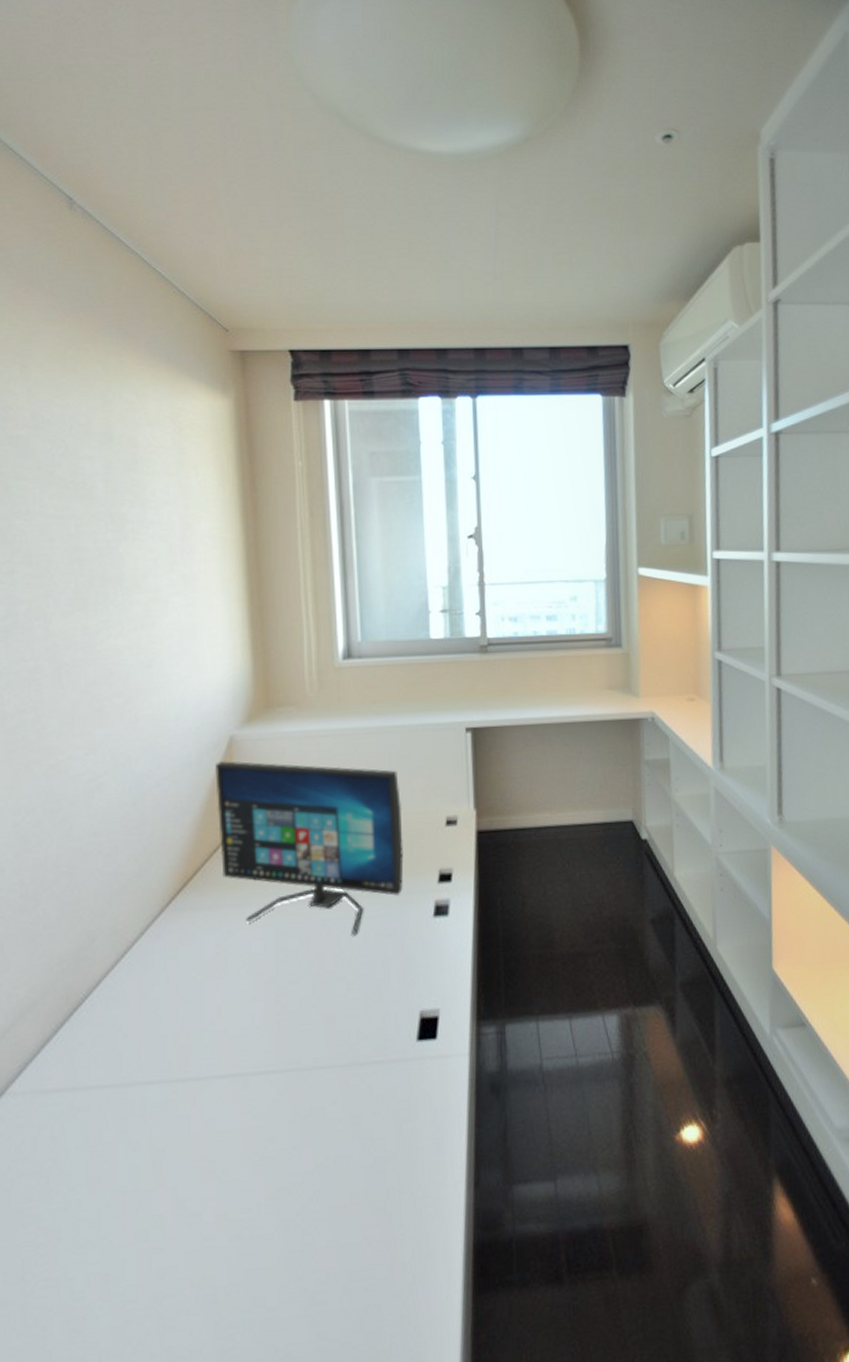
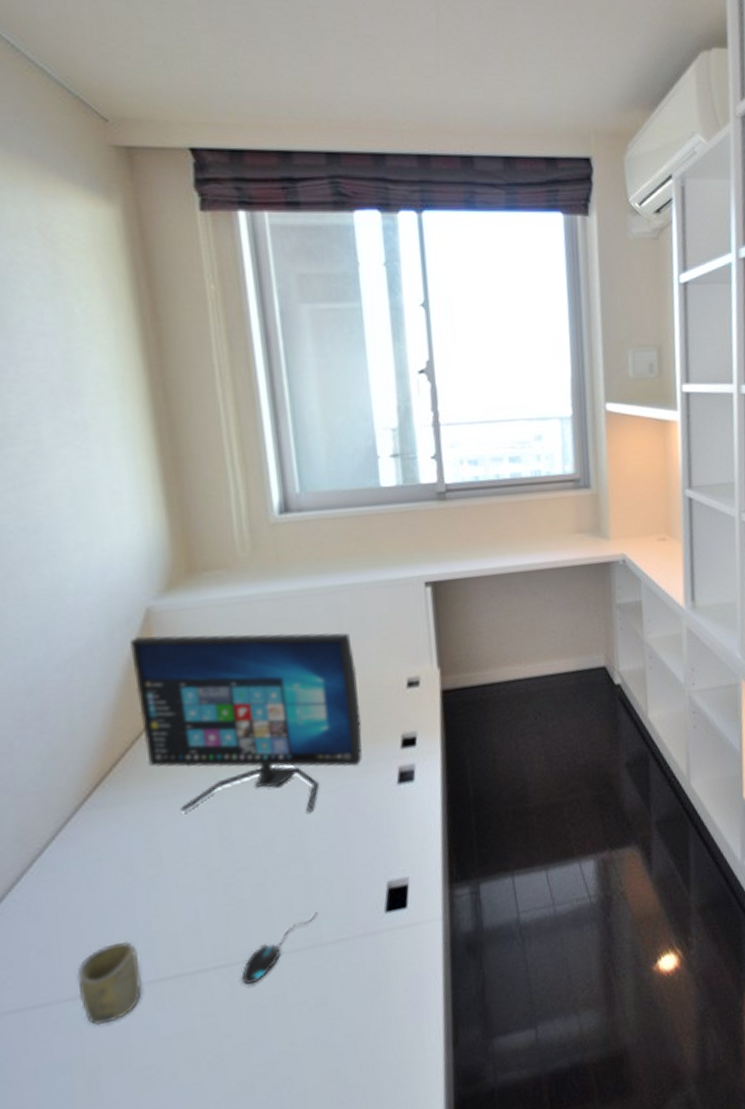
cup: none [152,1036,203,1112] -> present [77,942,142,1026]
mouse: none [287,1032,357,1093] -> present [241,912,318,985]

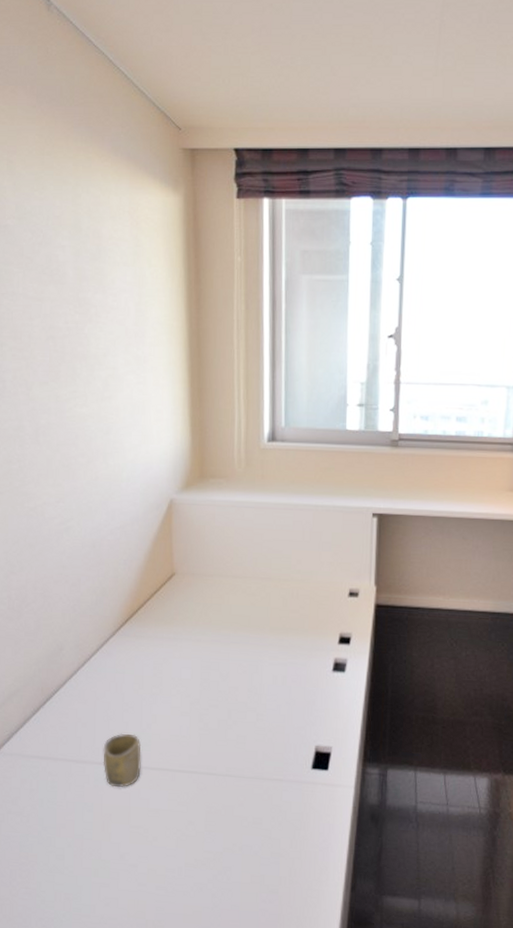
computer monitor: present [130,633,362,813] -> none [157,519,312,677]
mouse: present [241,912,318,985] -> none [205,753,262,791]

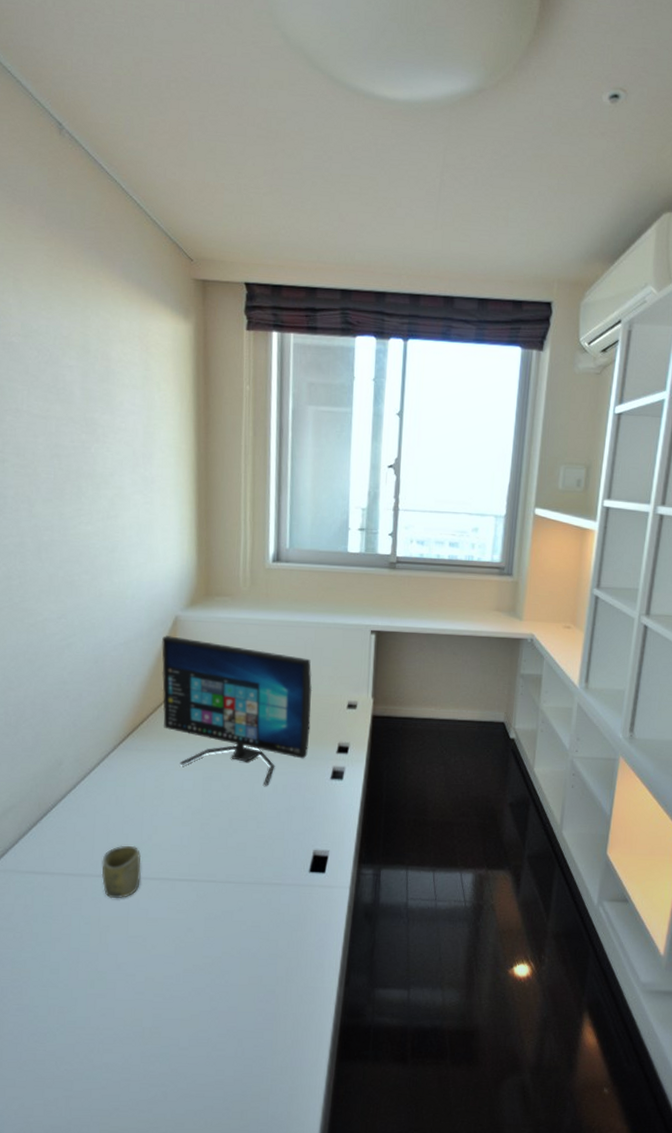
computer monitor: none [157,519,312,677] -> present [162,636,313,786]

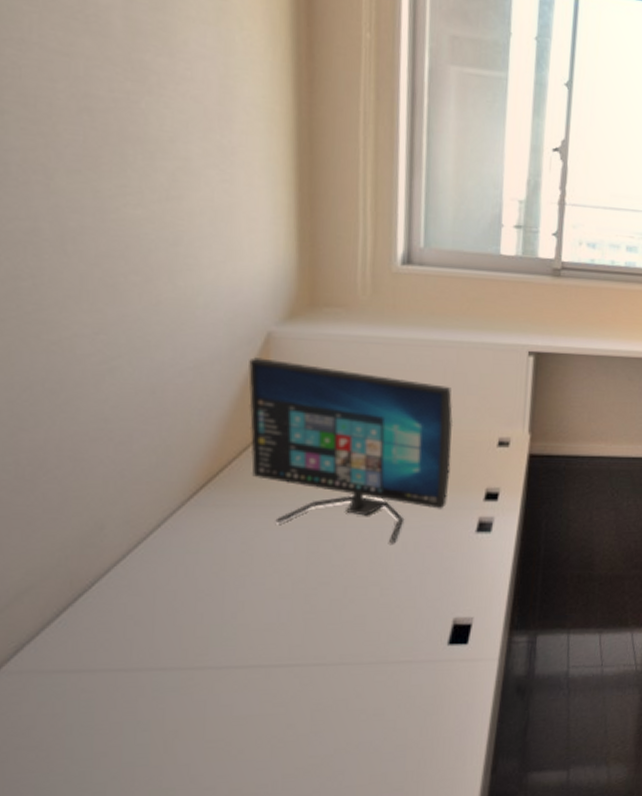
cup: present [101,845,141,899] -> none [165,627,222,697]

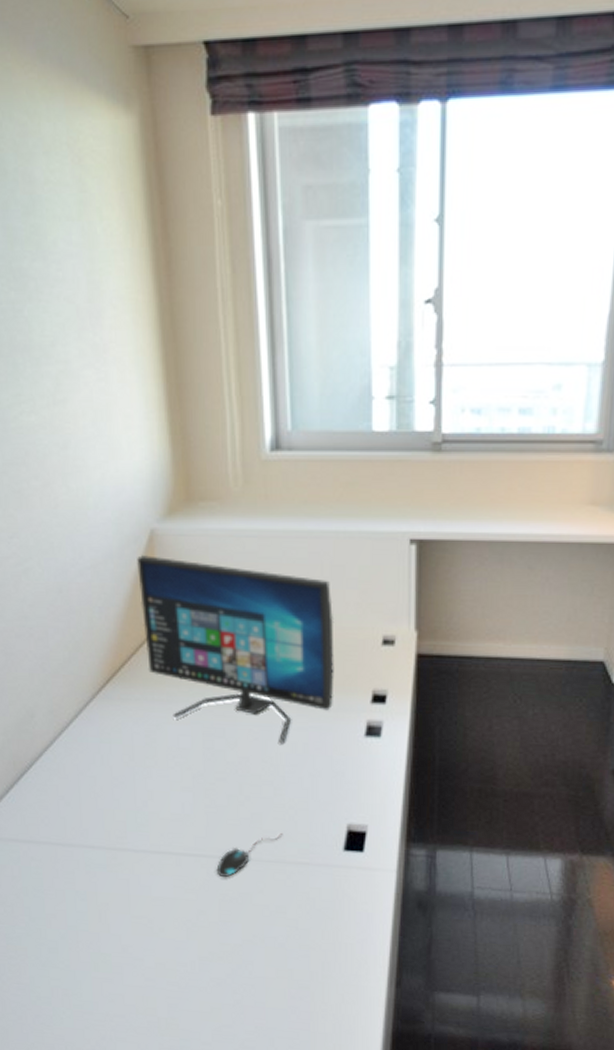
mouse: none [311,634,387,685] -> present [216,833,283,877]

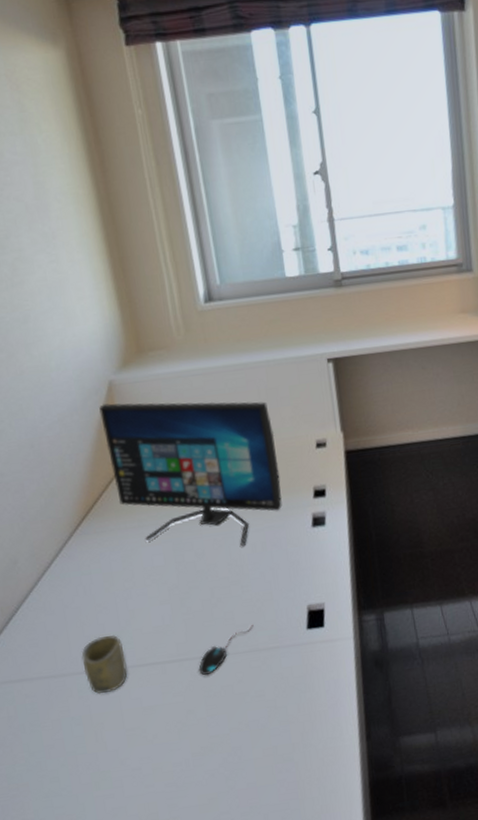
cup: none [92,812,139,873] -> present [81,635,128,695]

